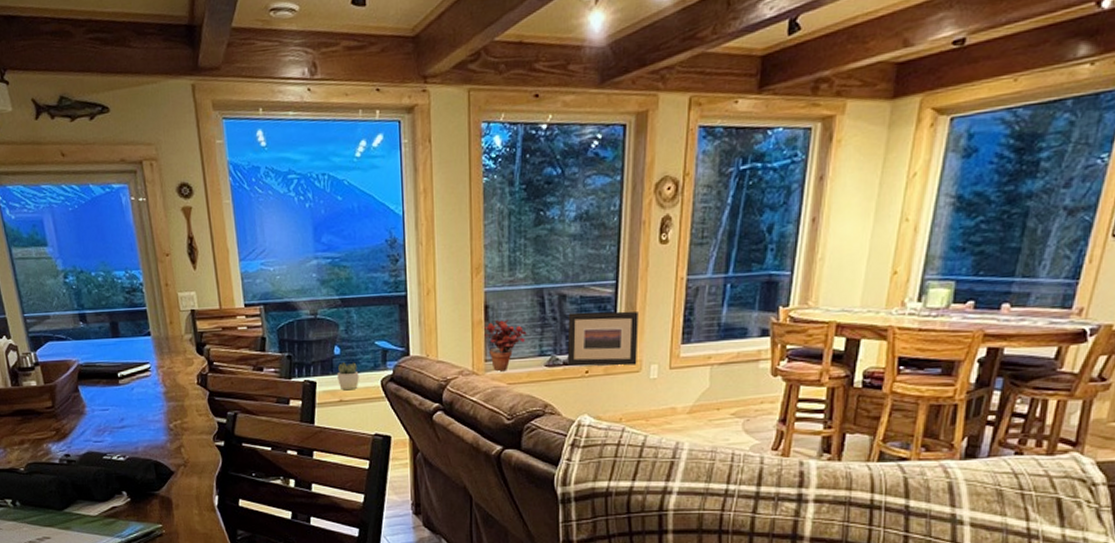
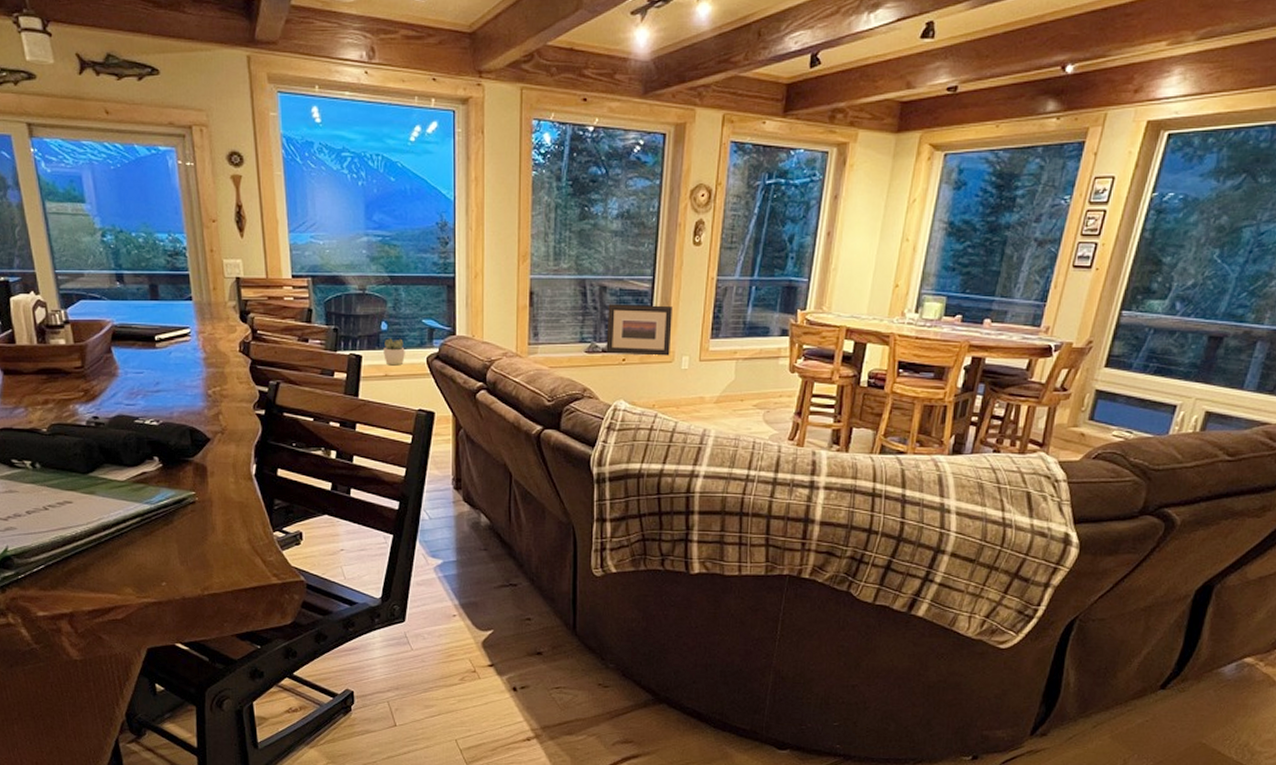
potted plant: present [481,320,527,372] -> none [526,306,569,355]

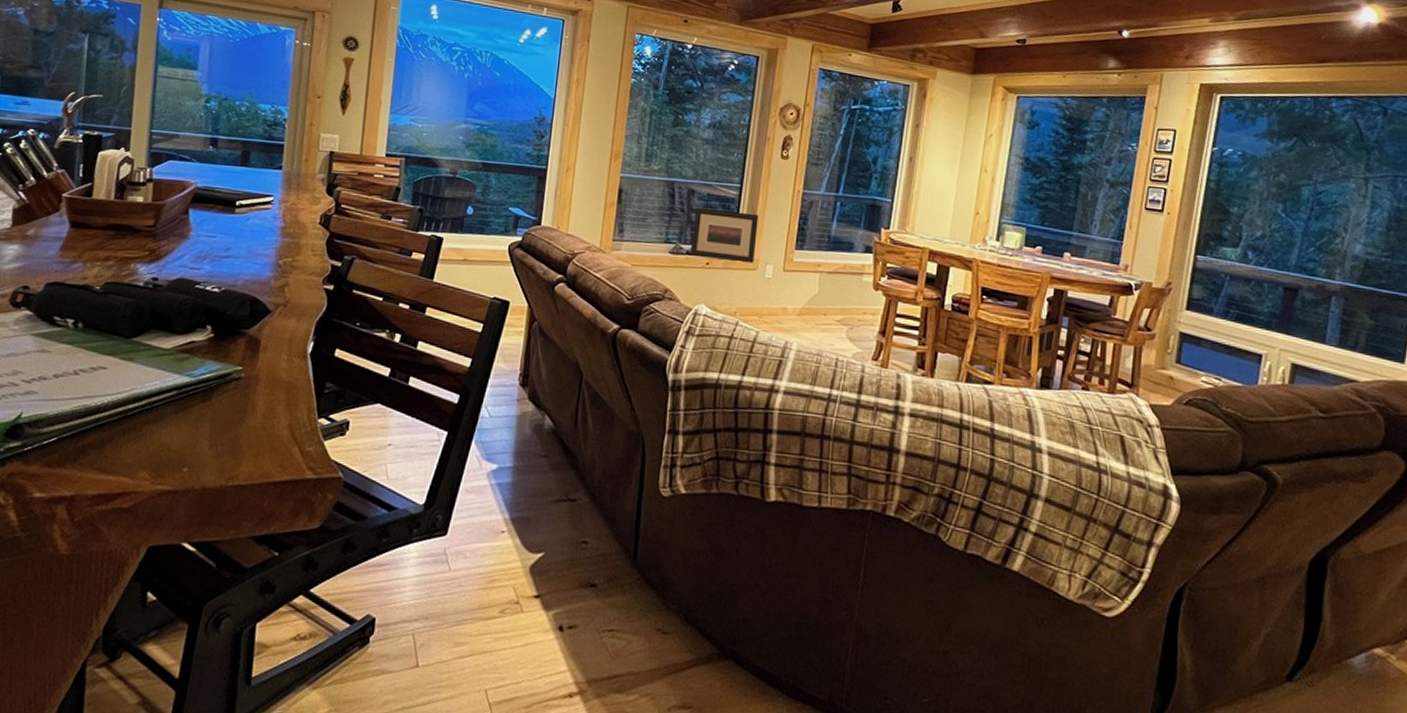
succulent plant: present [383,338,405,366] -> none [465,223,488,251]

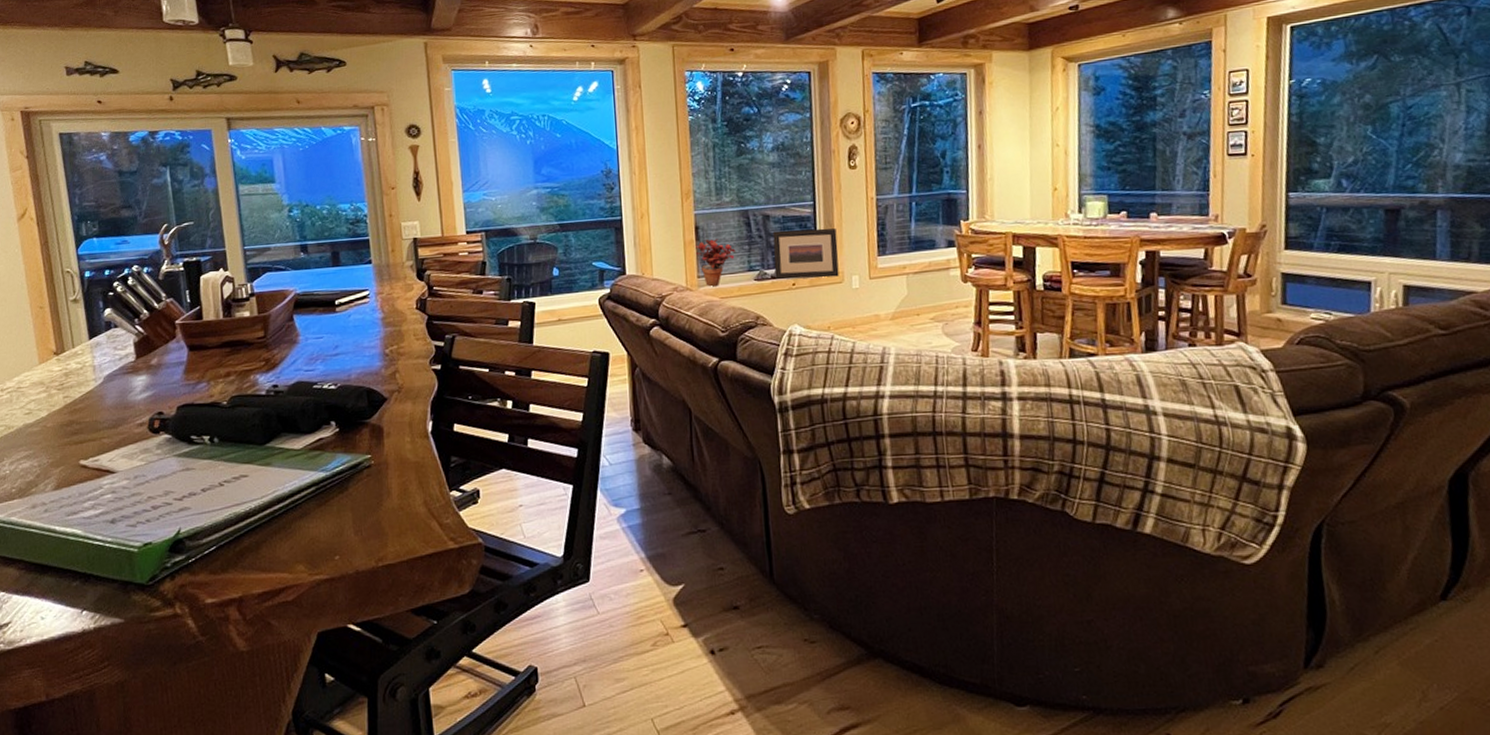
potted plant: none [613,204,655,253] -> present [693,239,736,287]

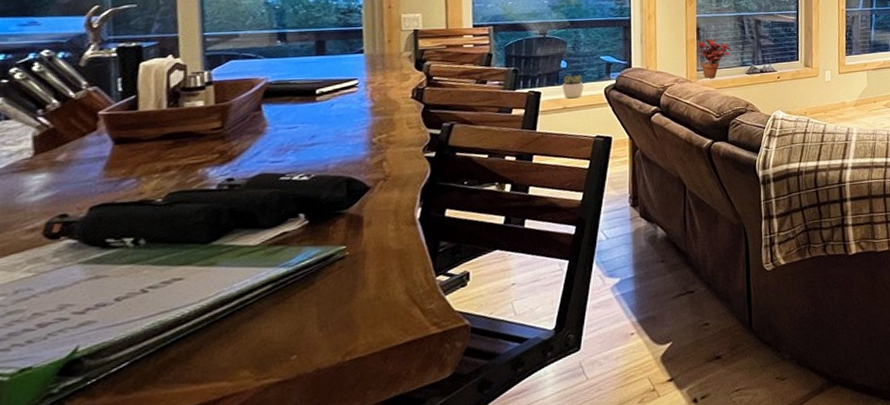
succulent plant: none [556,282,577,310] -> present [562,74,584,99]
picture frame: present [772,228,839,280] -> none [763,32,815,74]

